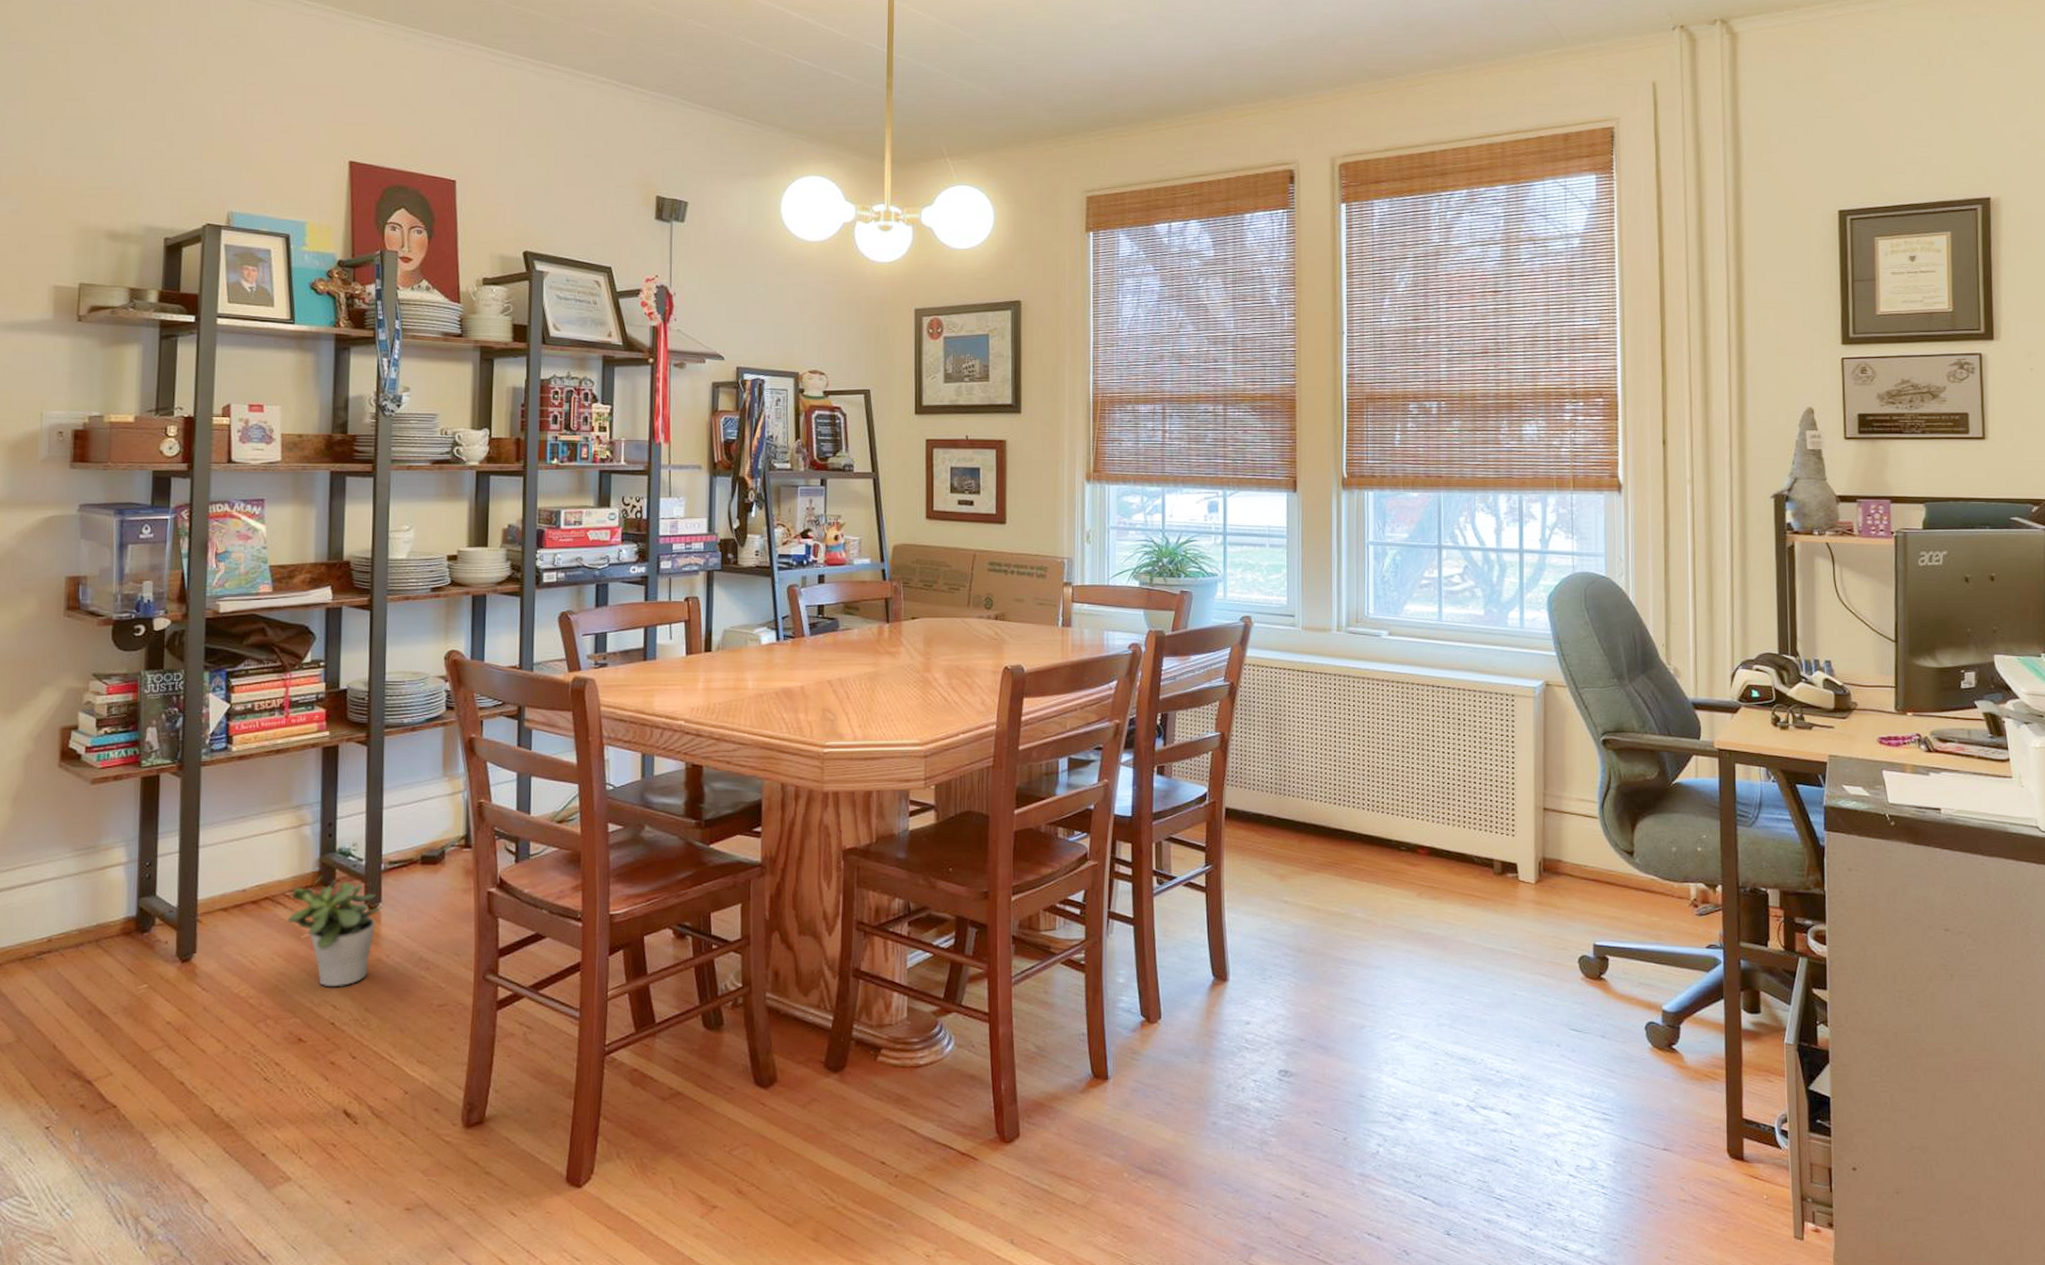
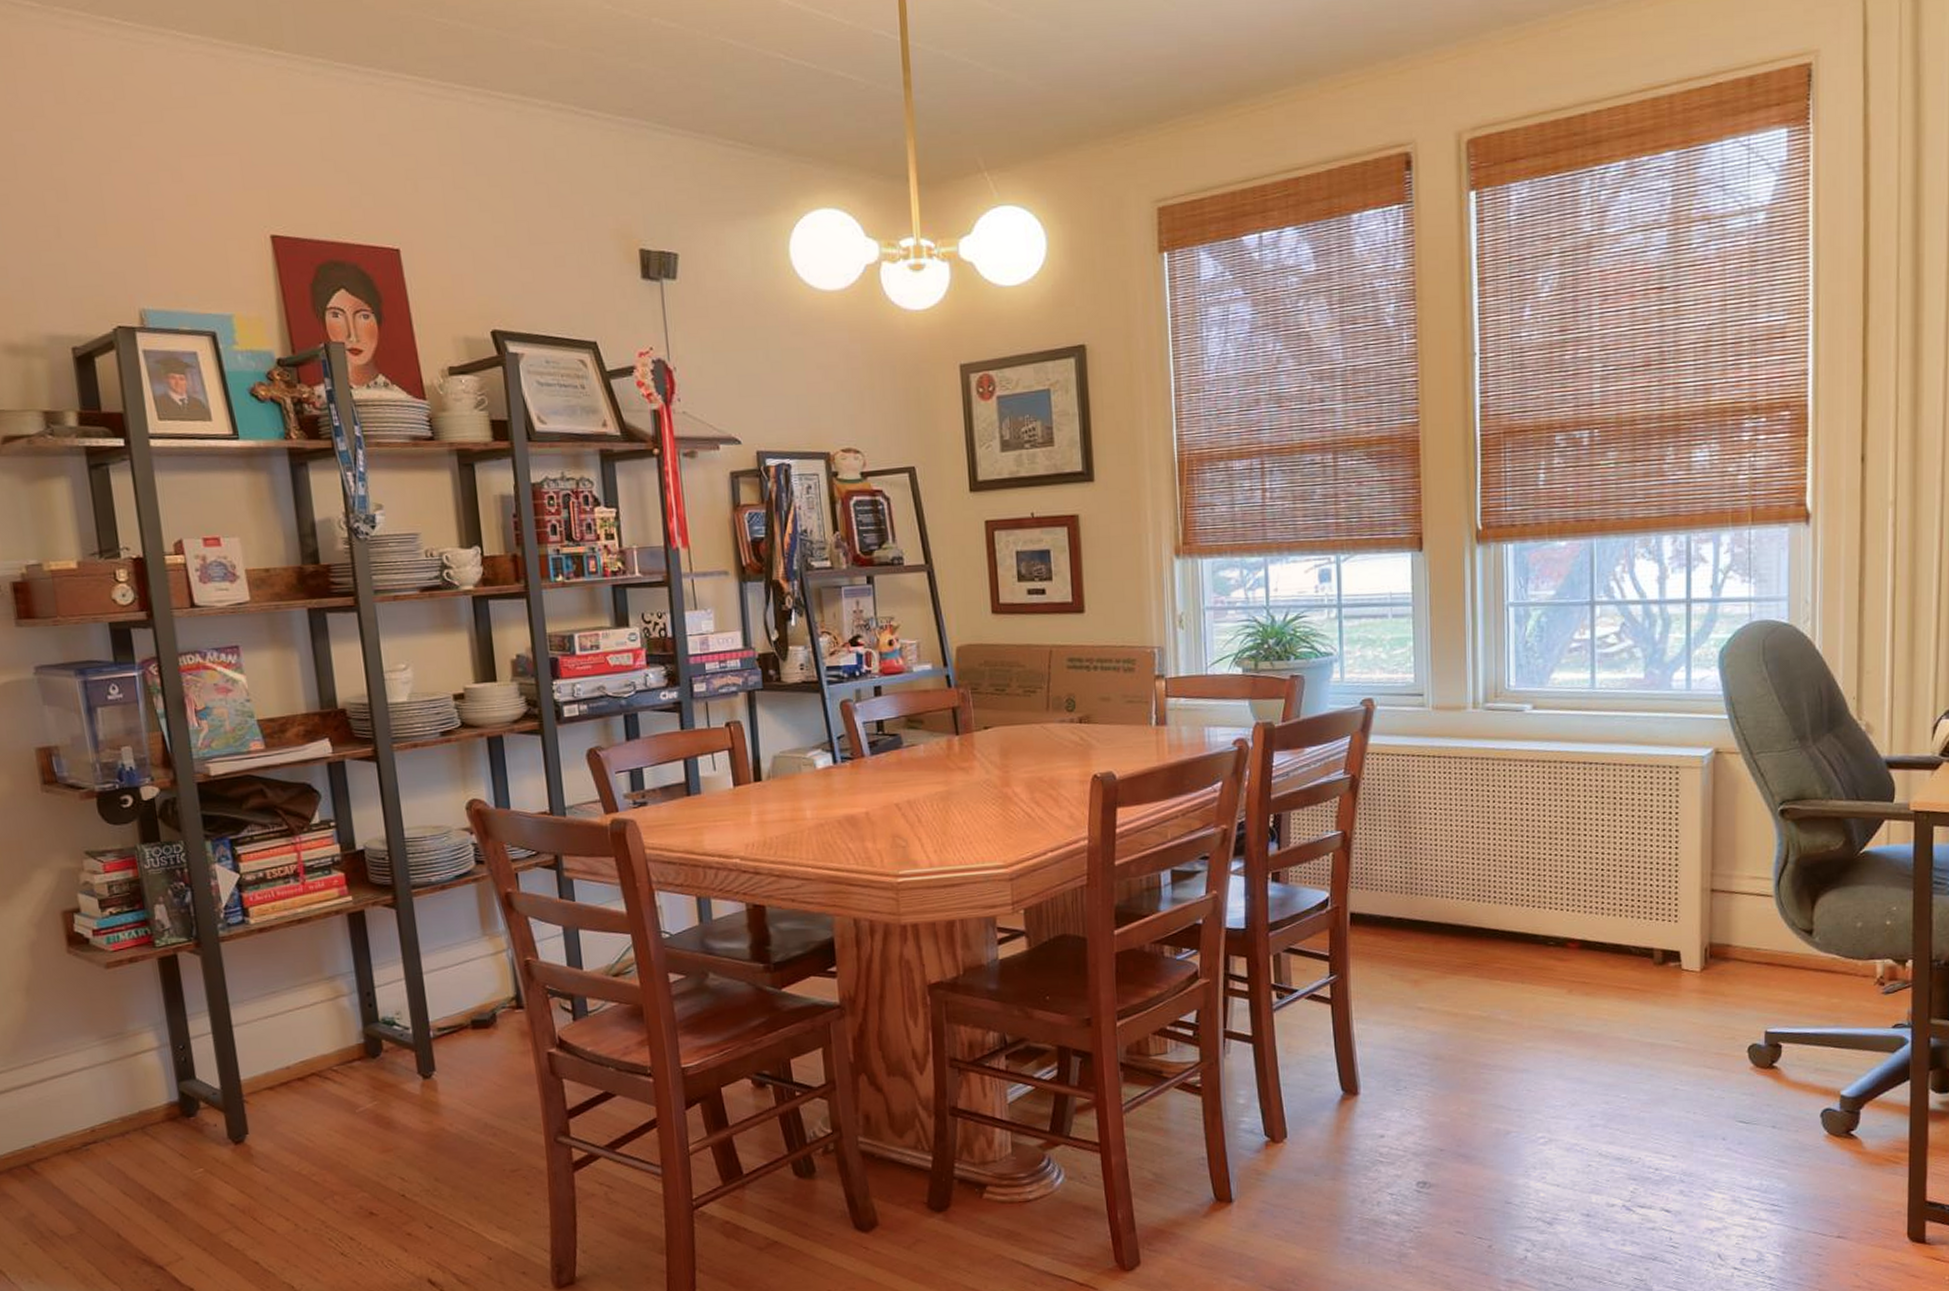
potted plant: present [288,875,382,987] -> none [338,1047,437,1160]

